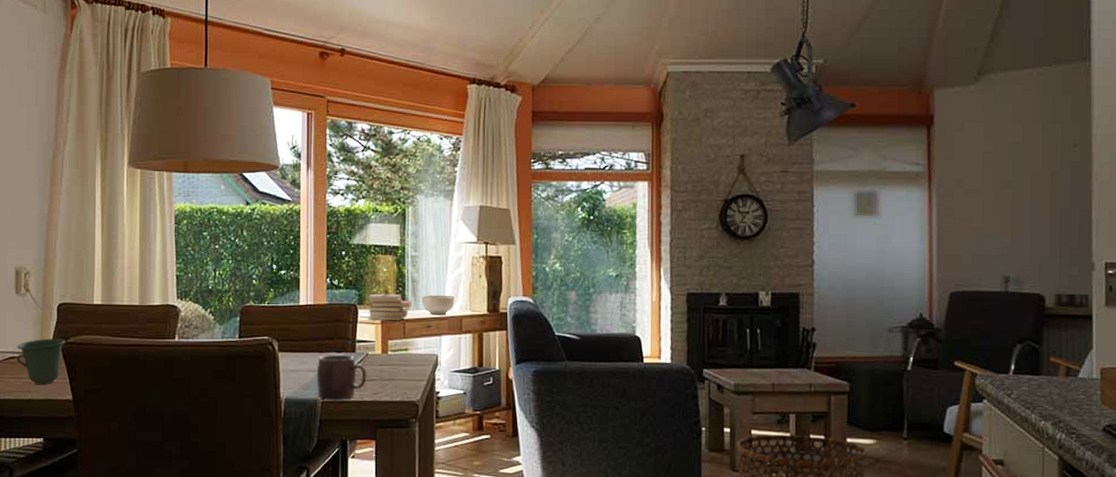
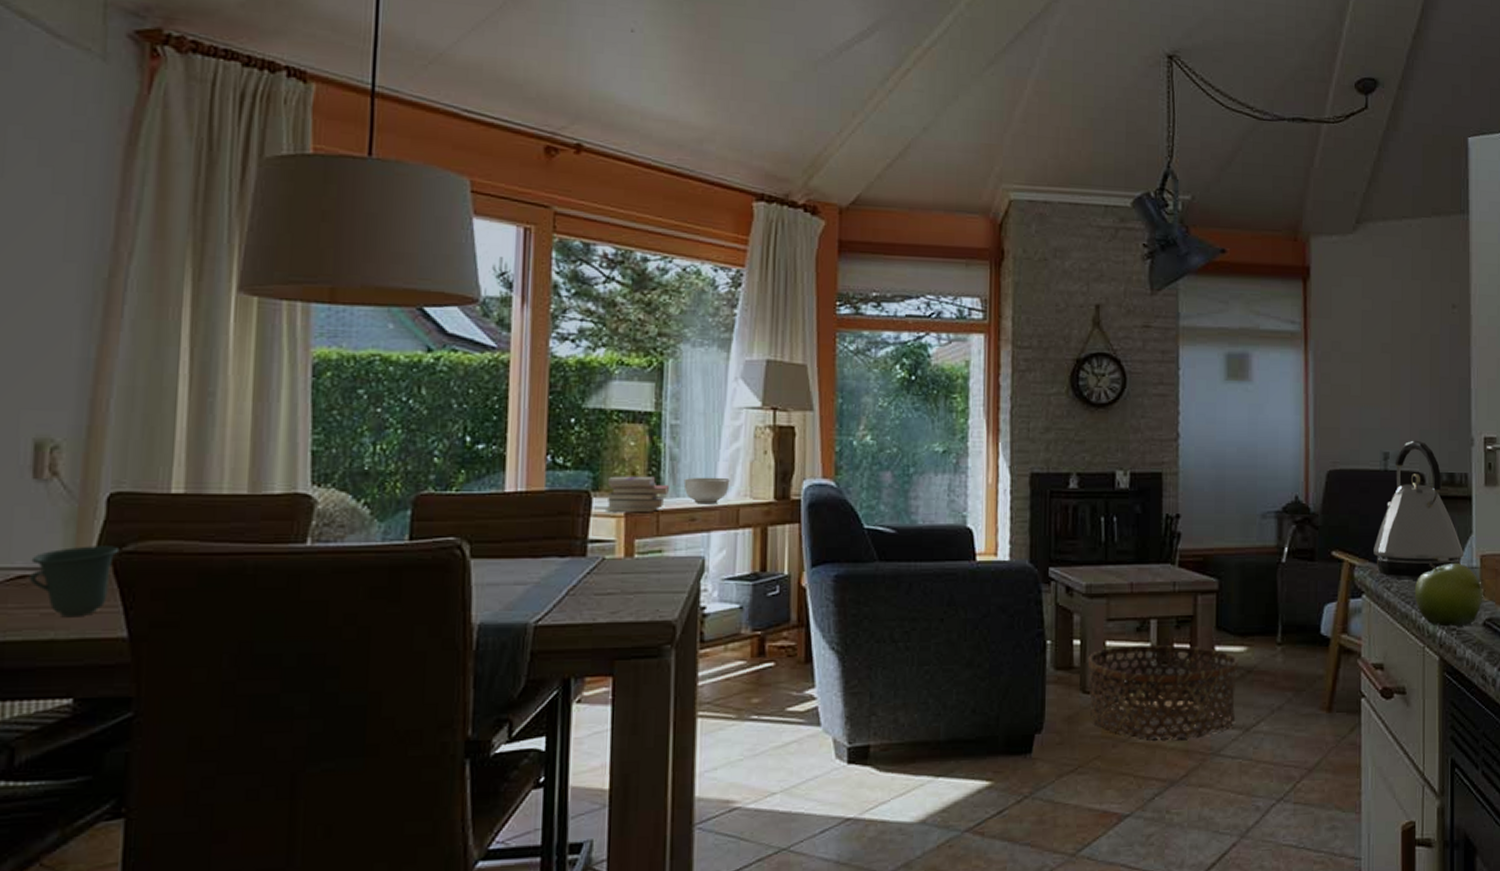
mug: present [316,354,367,400] -> none [527,560,603,623]
kettle: none [994,265,1083,388] -> present [1374,440,1463,580]
fruit: none [1034,373,1103,431] -> present [1414,562,1483,627]

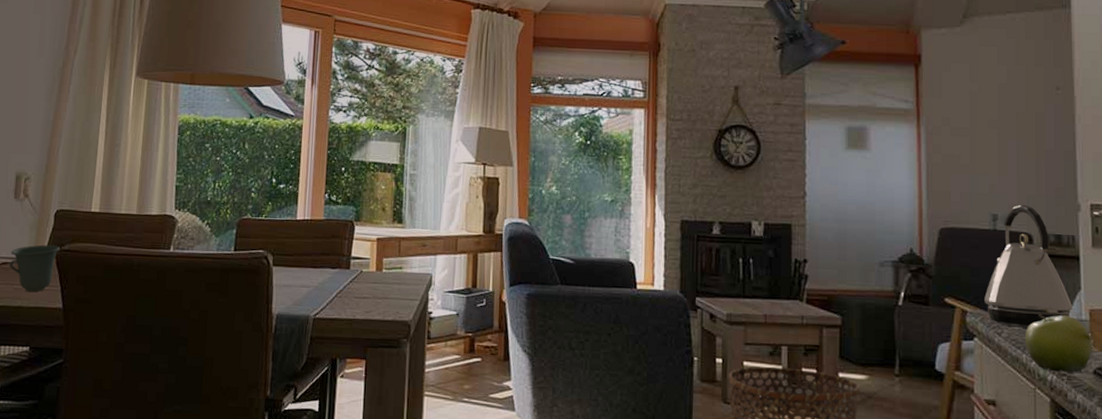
books: present [606,476,670,512] -> none [364,210,409,238]
bowl: present [683,477,730,503] -> none [418,214,451,234]

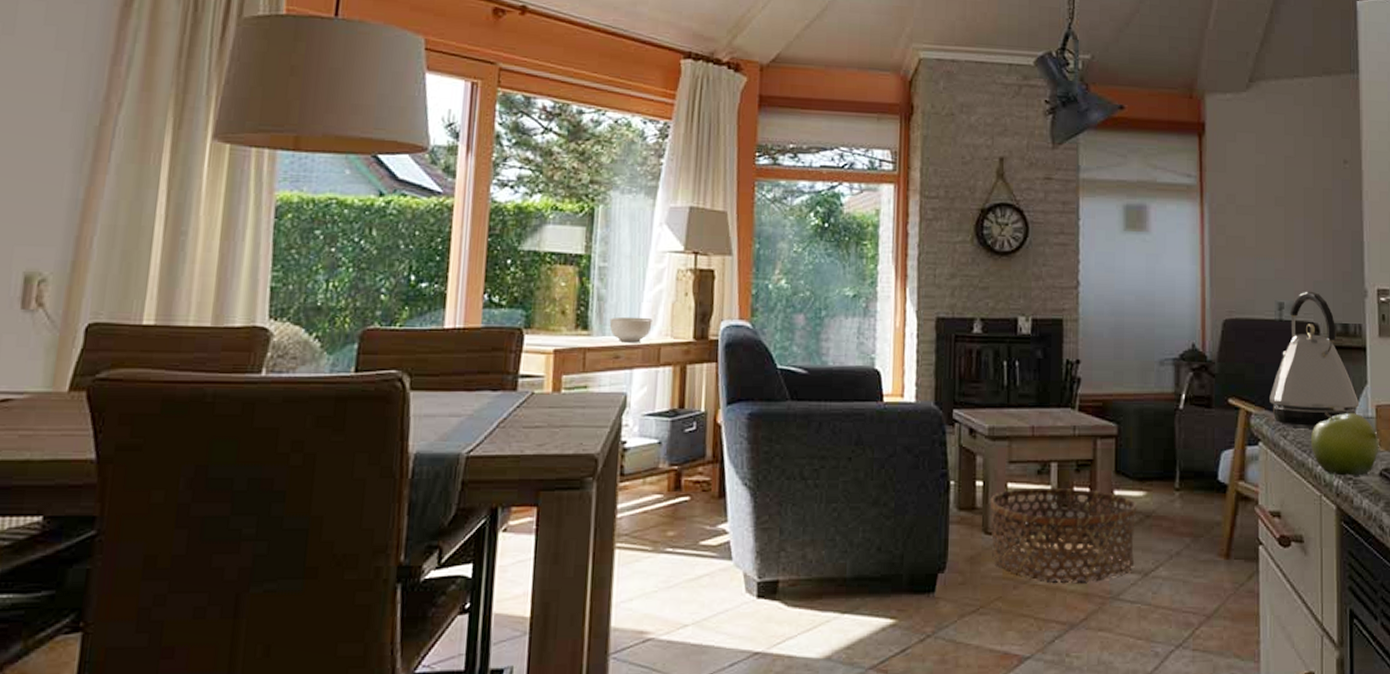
cup: present [9,244,61,292] -> none [11,372,94,439]
bowl: none [418,214,451,234] -> present [609,316,653,342]

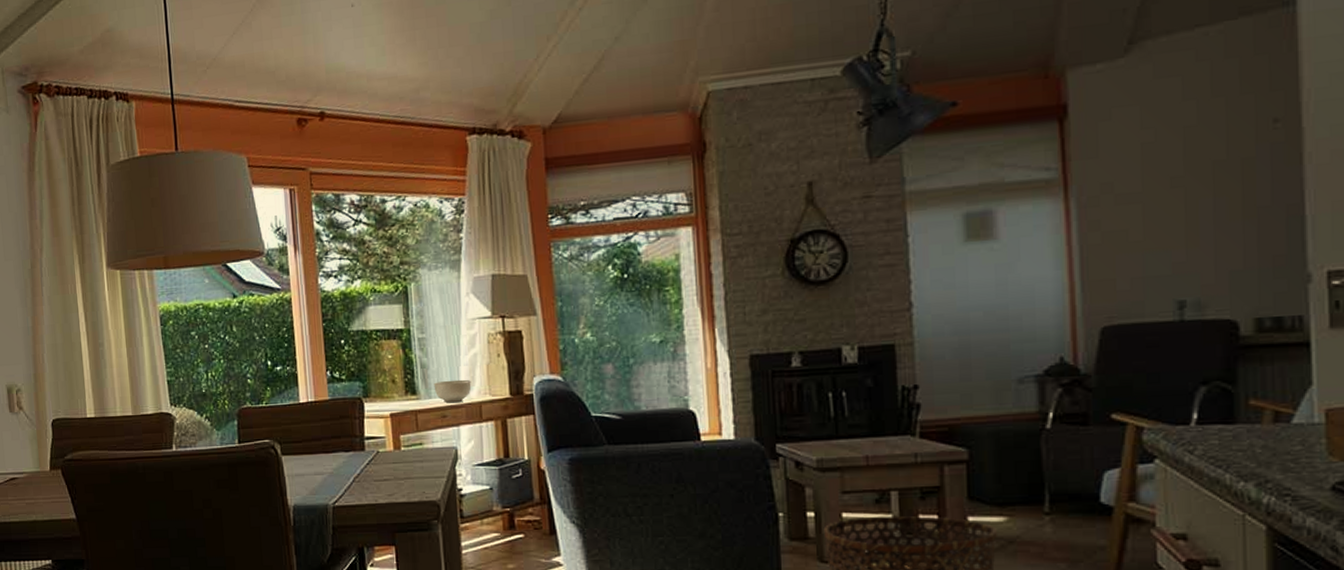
kettle: present [1270,291,1359,429] -> none [1168,283,1299,442]
fruit: present [1310,411,1379,476] -> none [1227,420,1331,492]

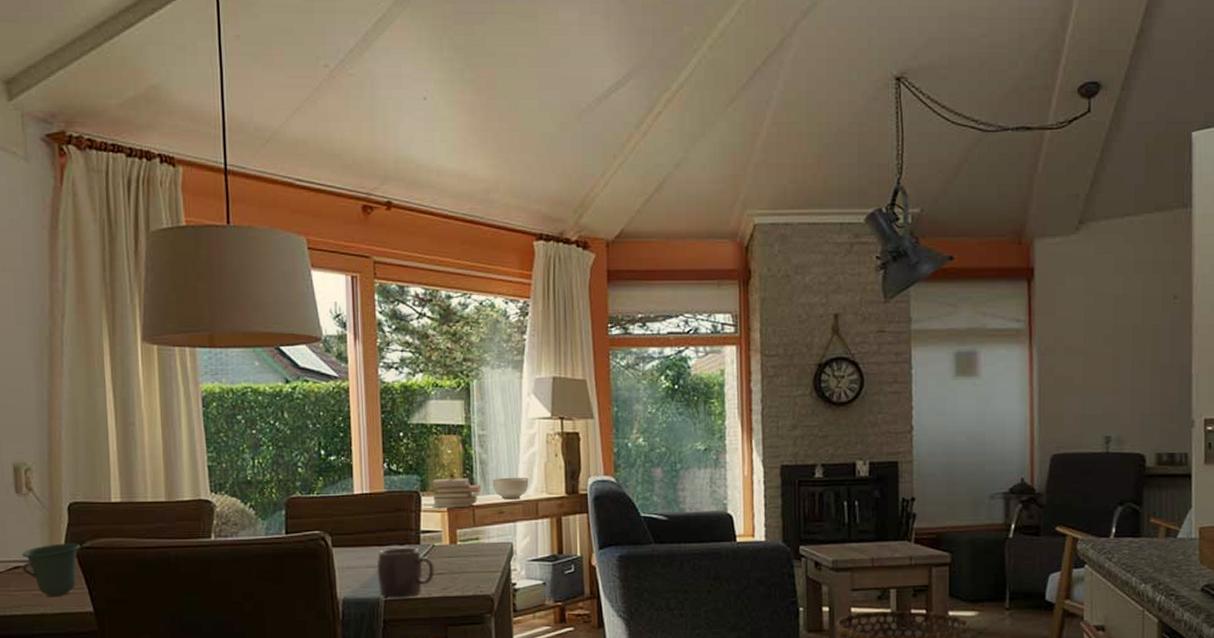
cup: none [16,456,64,506] -> present [21,543,81,597]
mug: none [324,454,380,505] -> present [377,547,435,598]
books: none [374,382,424,414] -> present [432,478,482,508]

